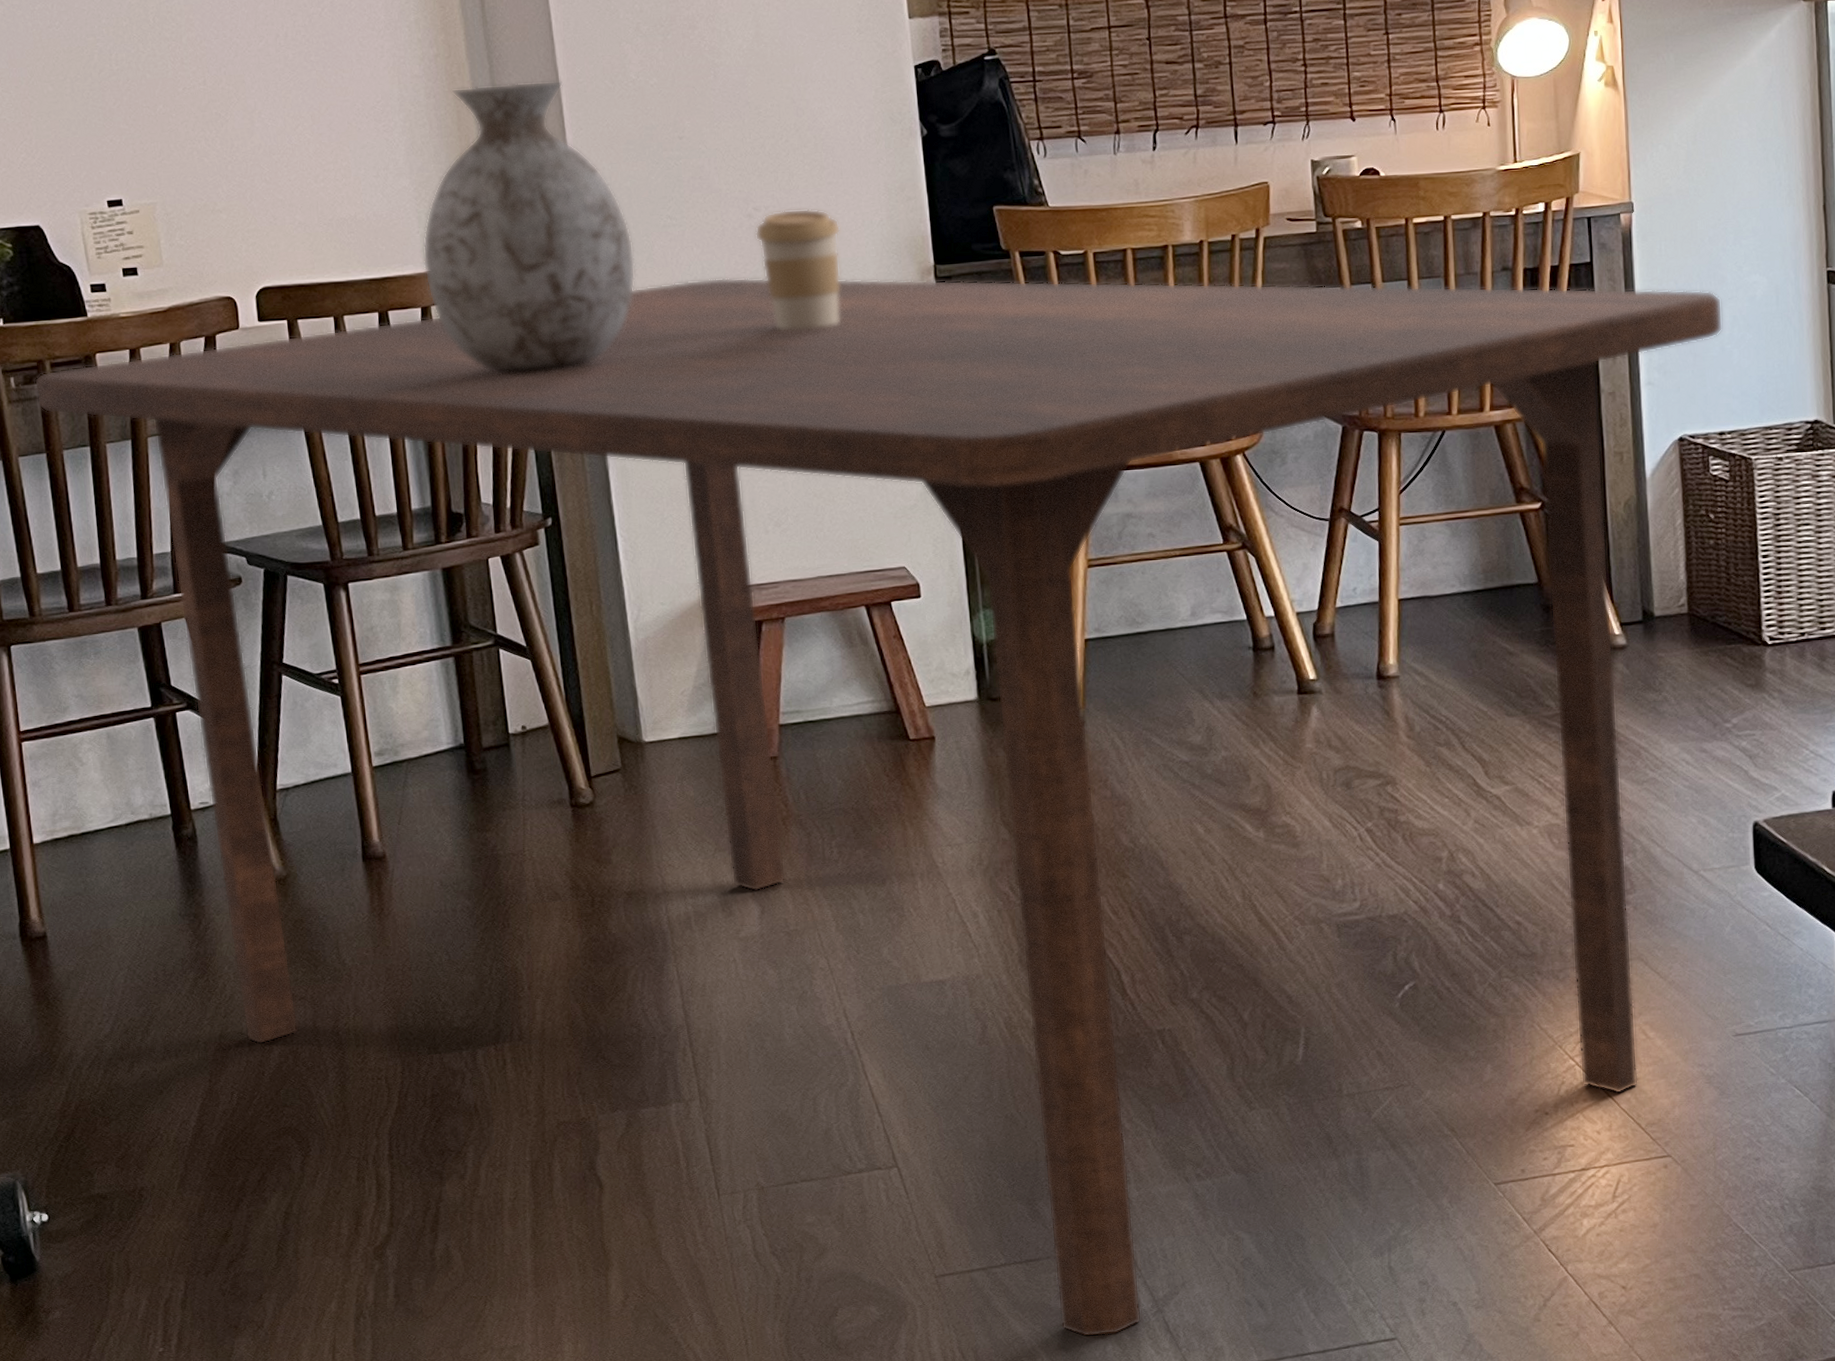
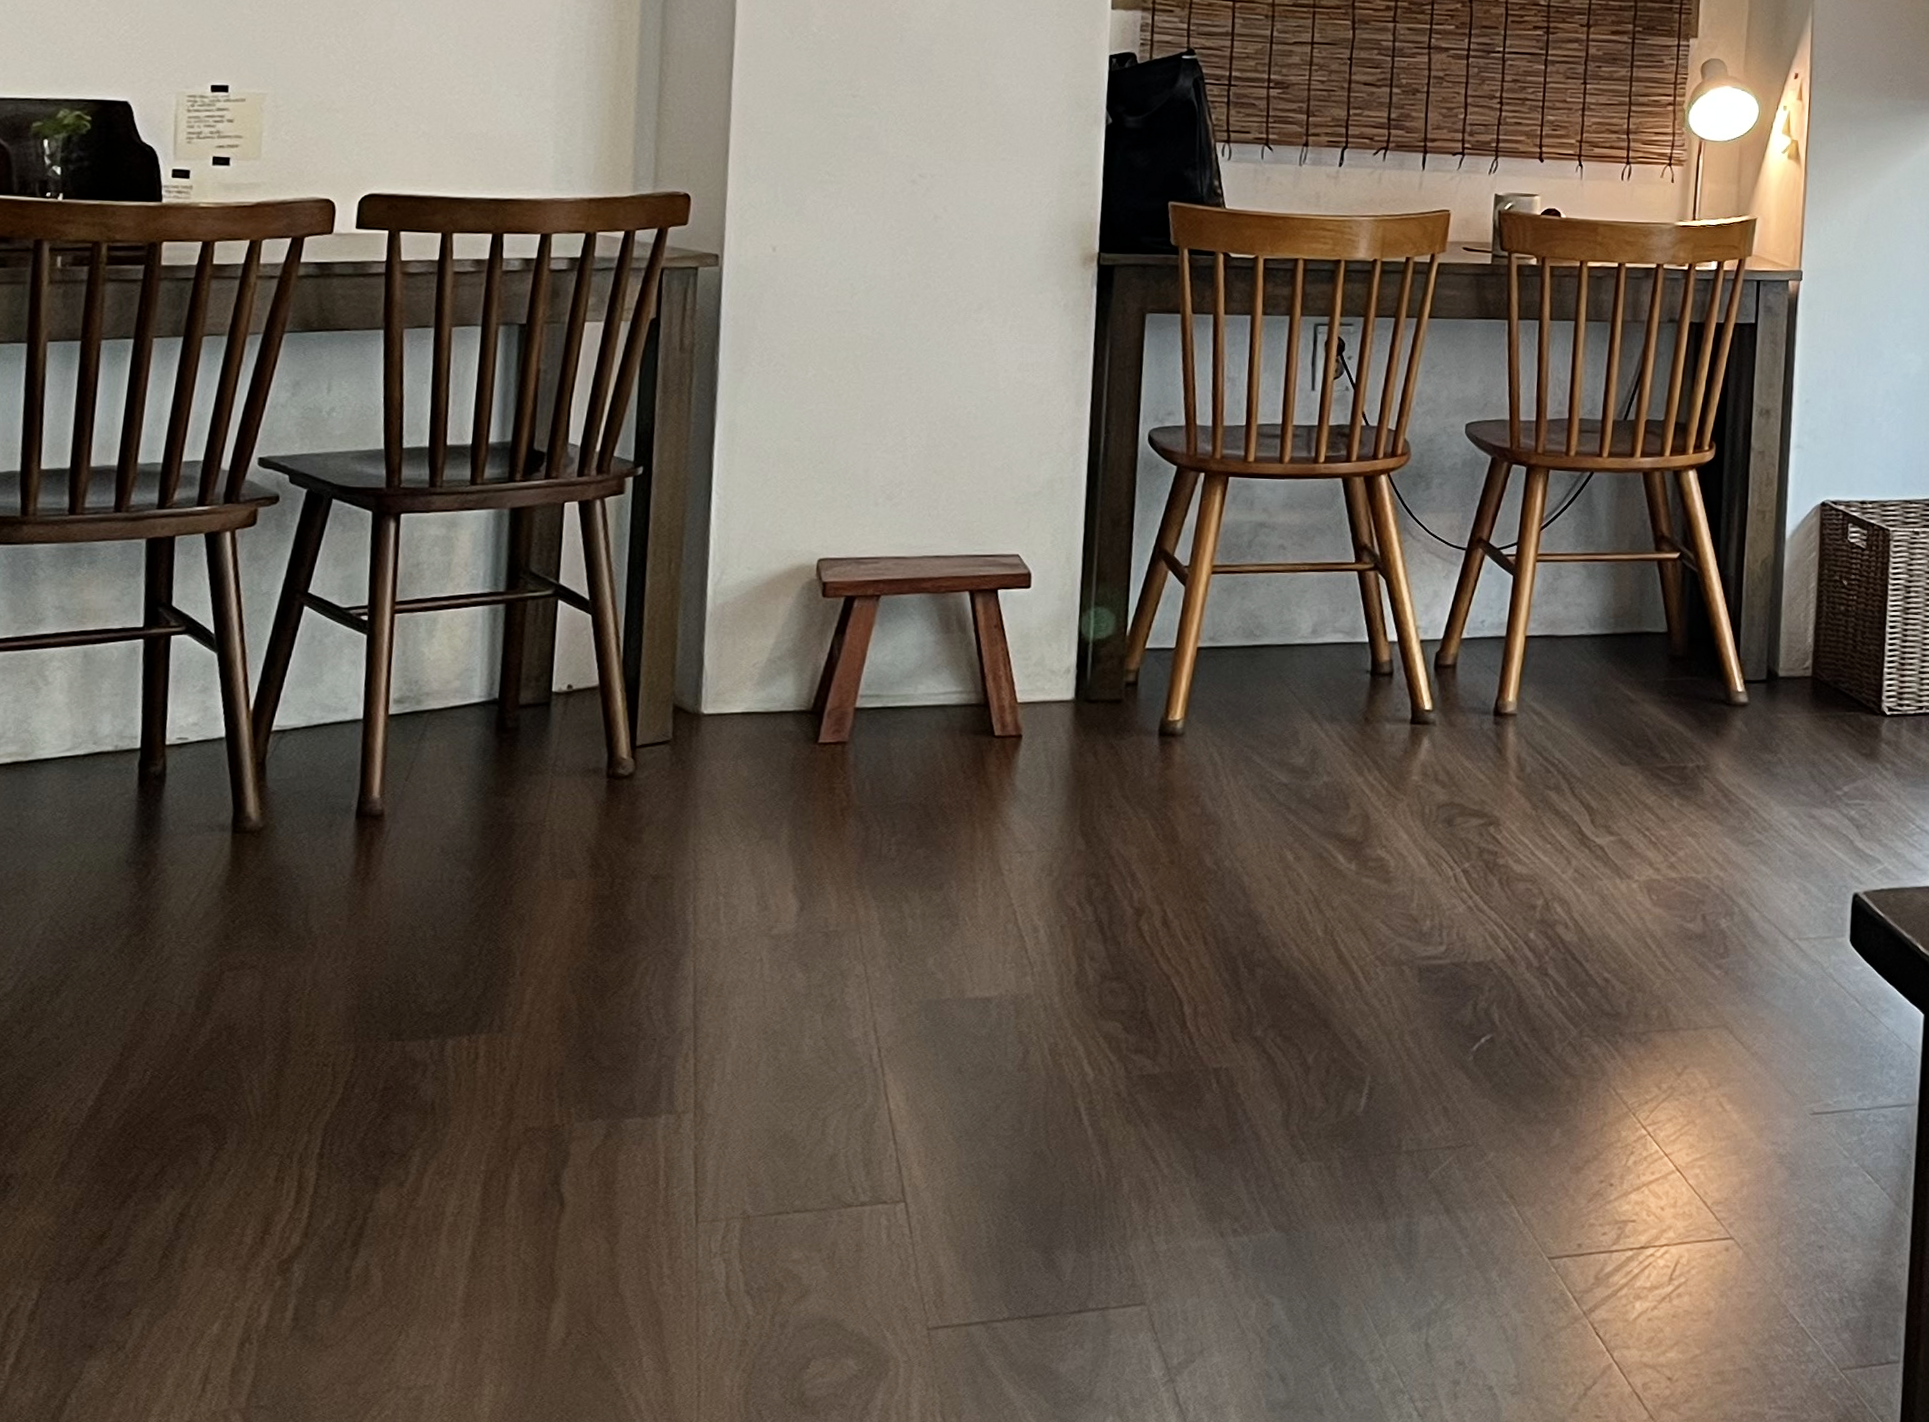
dining table: present [34,277,1723,1337] -> none [82,239,1877,1407]
vase: present [423,80,636,371] -> none [551,18,785,313]
coffee cup: present [754,208,842,330] -> none [915,180,1007,302]

